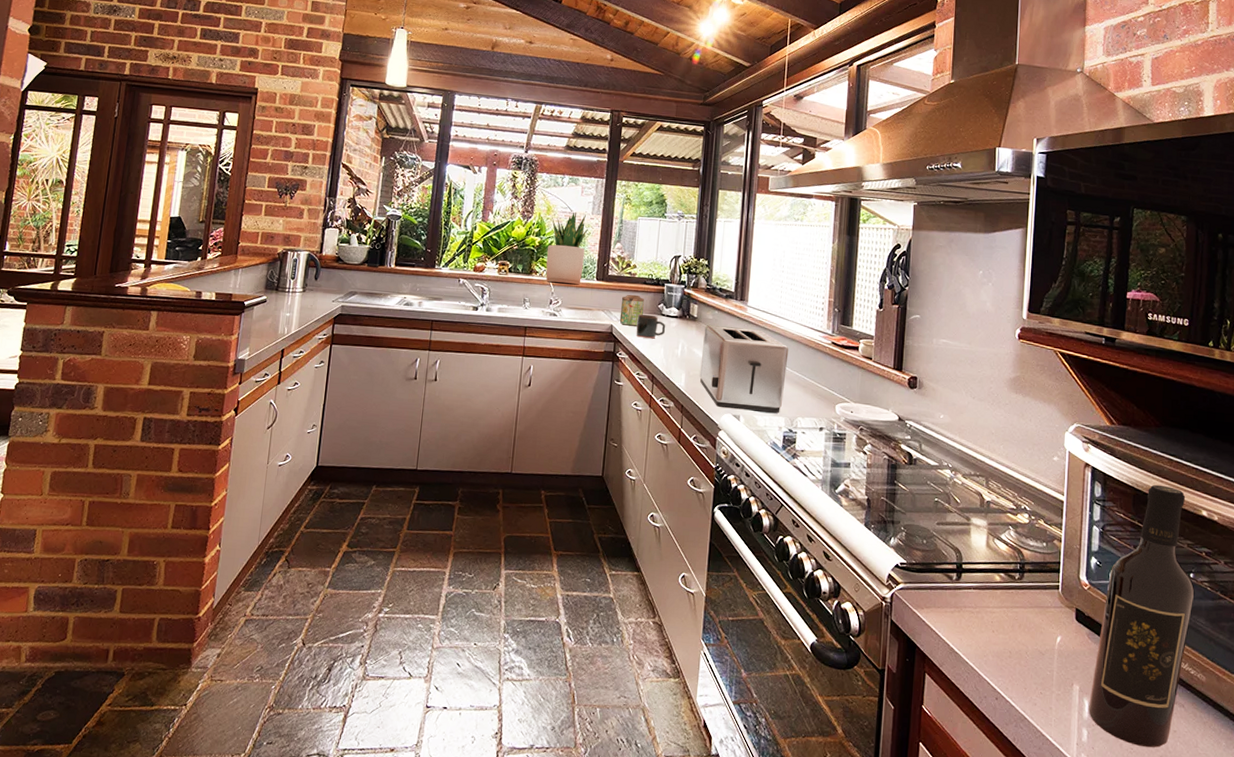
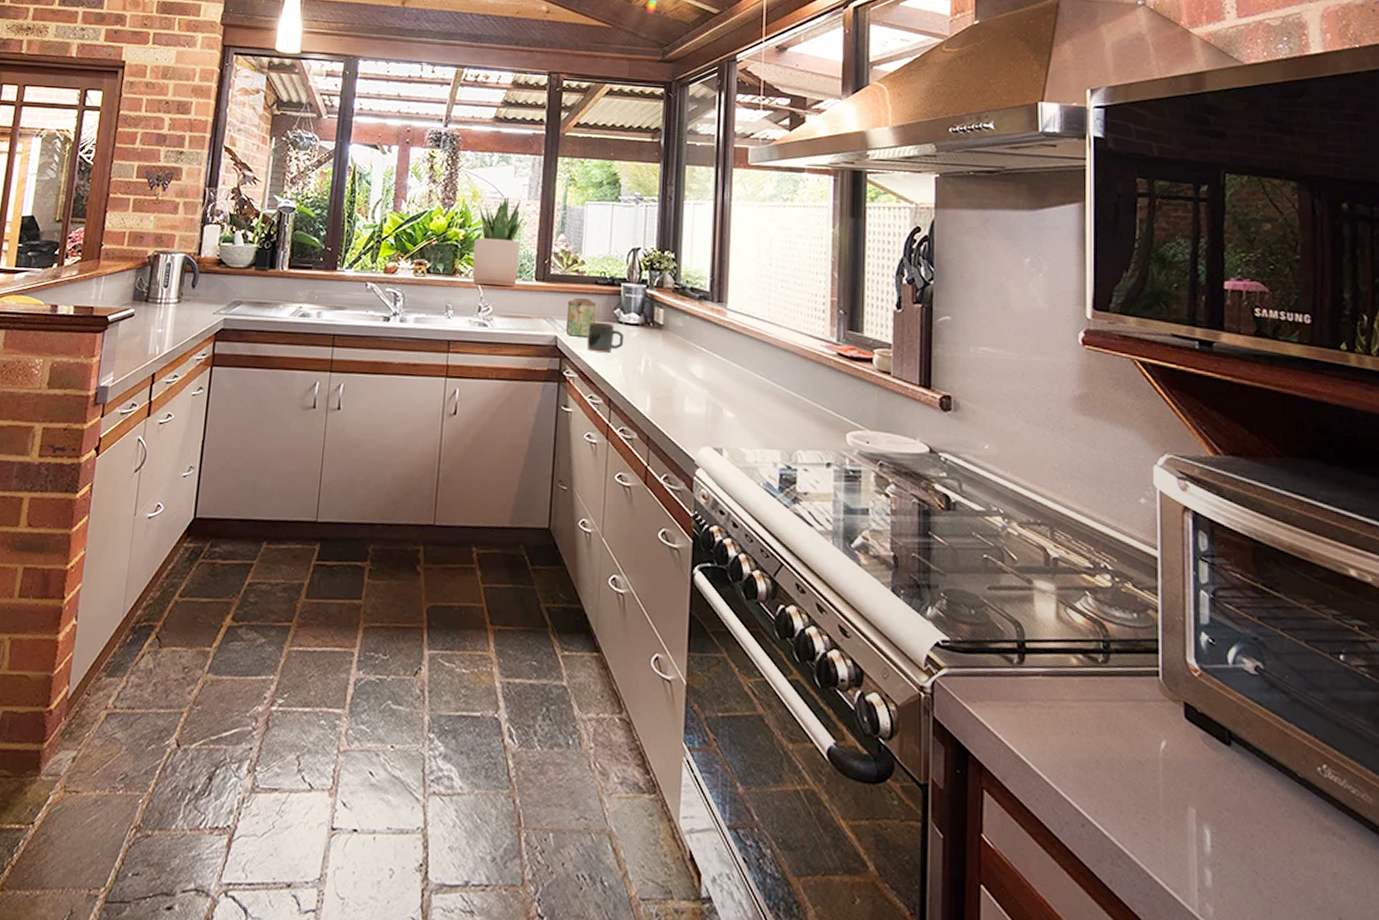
toaster: present [699,325,789,413] -> none [669,334,782,445]
wine bottle: present [1088,484,1195,748] -> none [1211,534,1348,897]

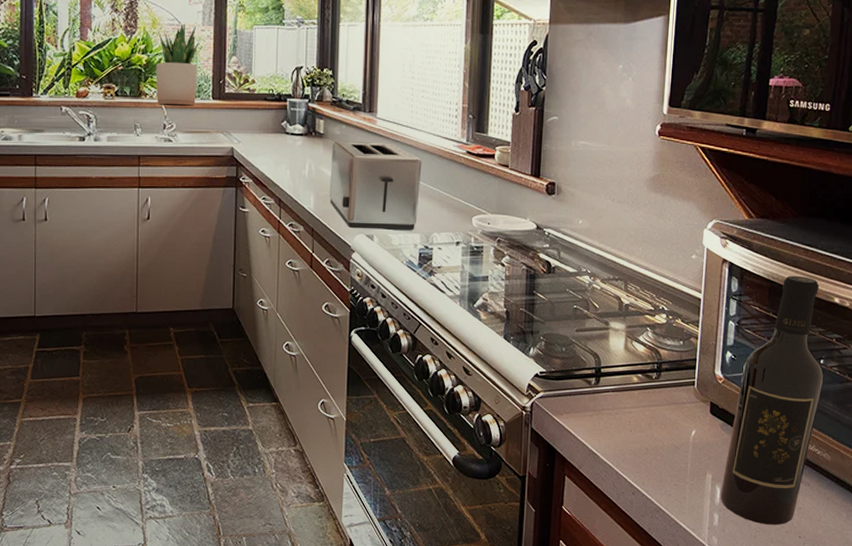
canister: present [565,297,596,337] -> none [240,112,266,147]
mug: present [586,321,625,353] -> none [259,133,291,160]
toaster: none [669,334,782,445] -> present [329,141,422,230]
wine bottle: none [1211,534,1348,897] -> present [720,275,825,526]

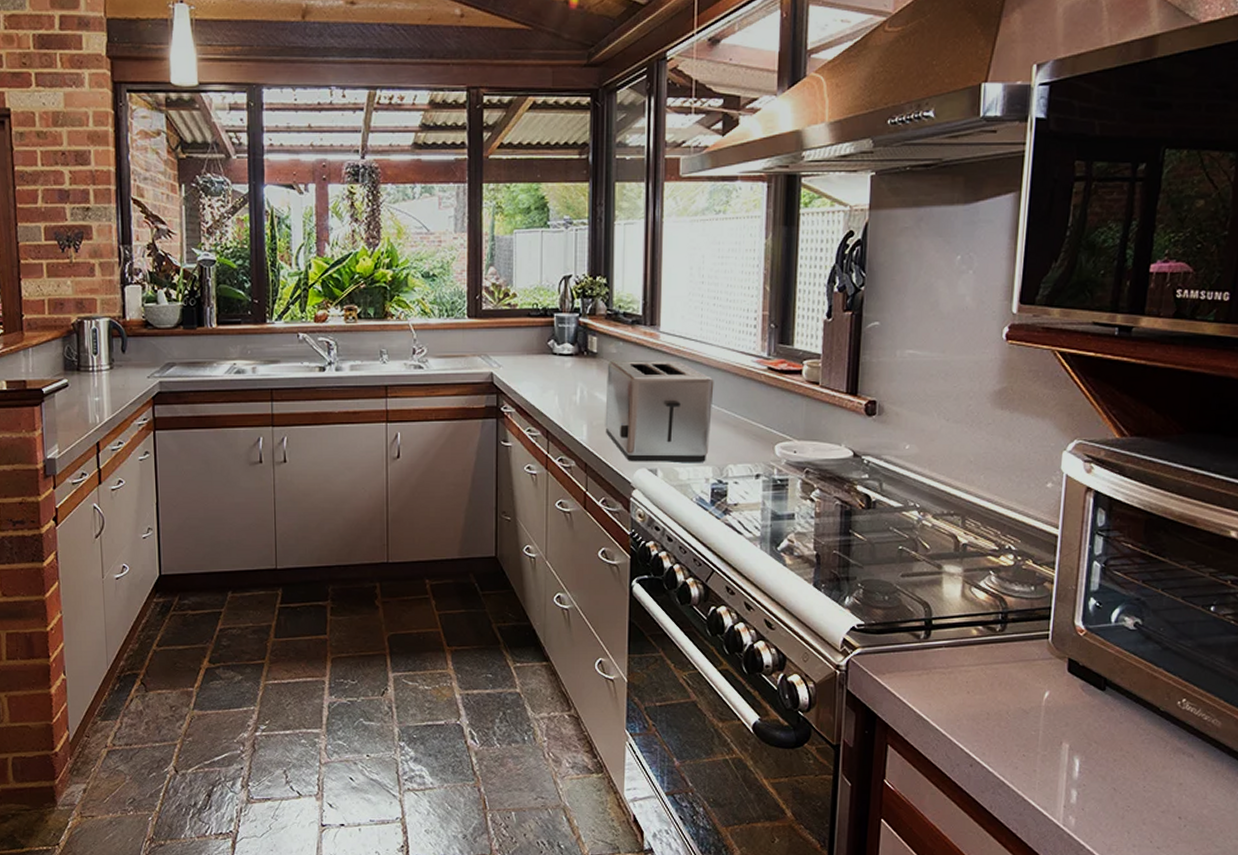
planter: present [156,24,199,107] -> none [403,232,451,328]
wine bottle: present [720,275,825,526] -> none [1079,505,1216,804]

